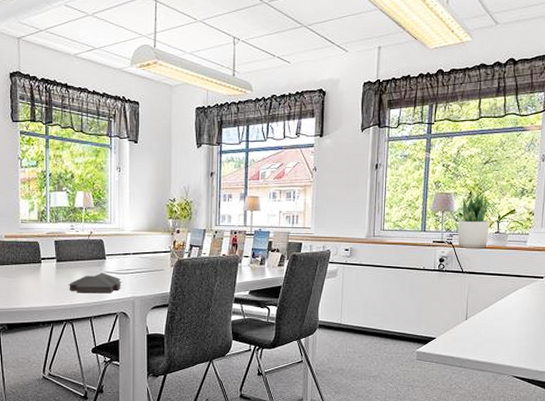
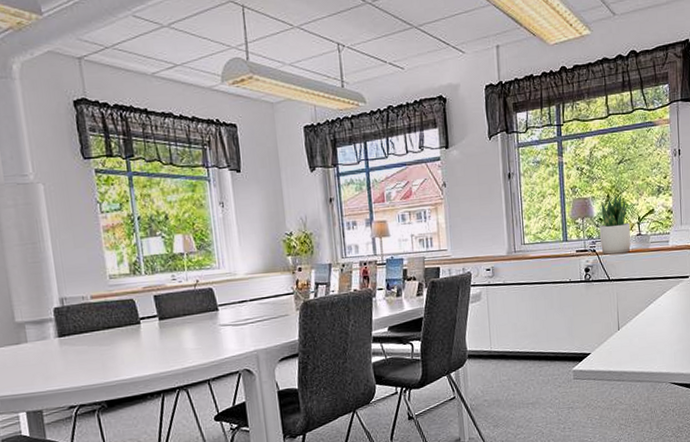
papers: present [68,272,122,294] -> none [176,326,241,354]

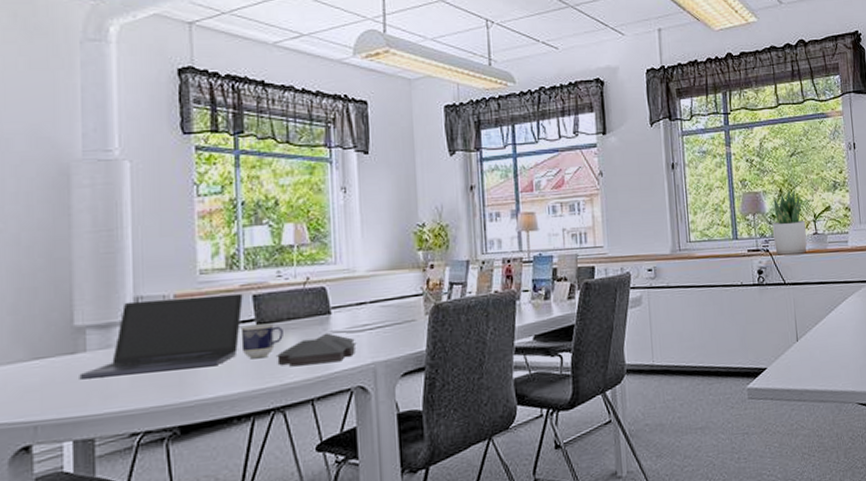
laptop: none [24,294,147,365] -> present [79,293,243,380]
cup: none [146,318,181,348] -> present [240,323,283,359]
papers: none [176,326,241,354] -> present [275,332,357,367]

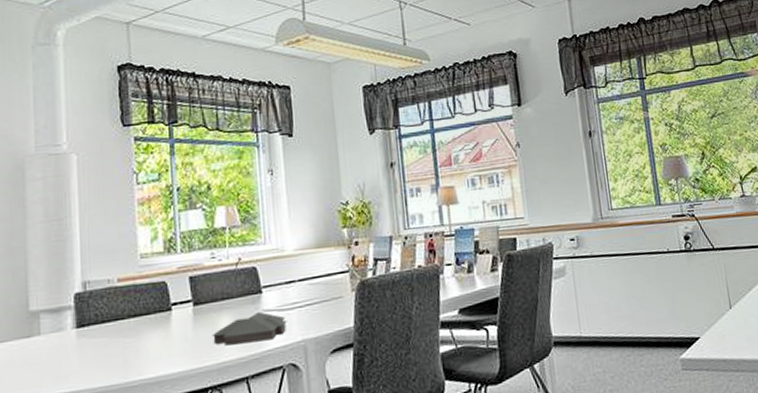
laptop: present [79,293,243,380] -> none [34,275,181,362]
cup: present [240,323,283,359] -> none [179,303,218,339]
planter: present [773,190,807,255] -> none [695,152,735,220]

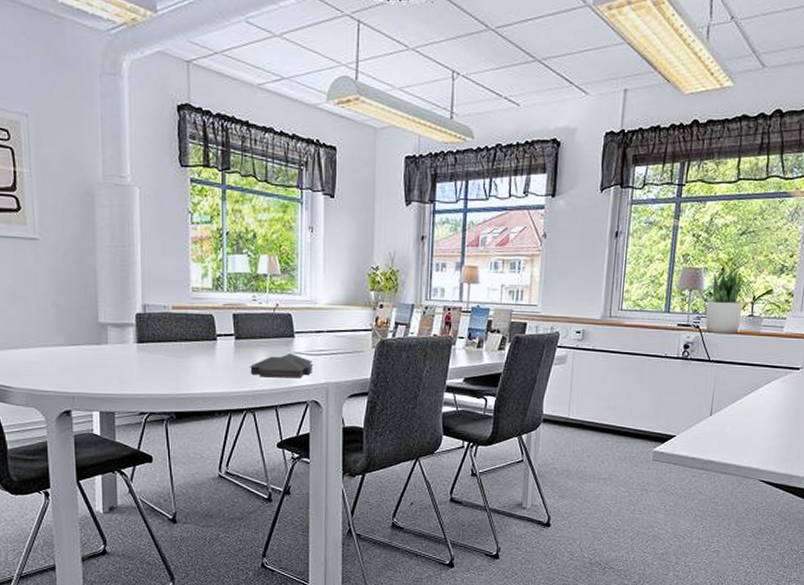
planter: none [695,152,735,220] -> present [705,269,743,334]

